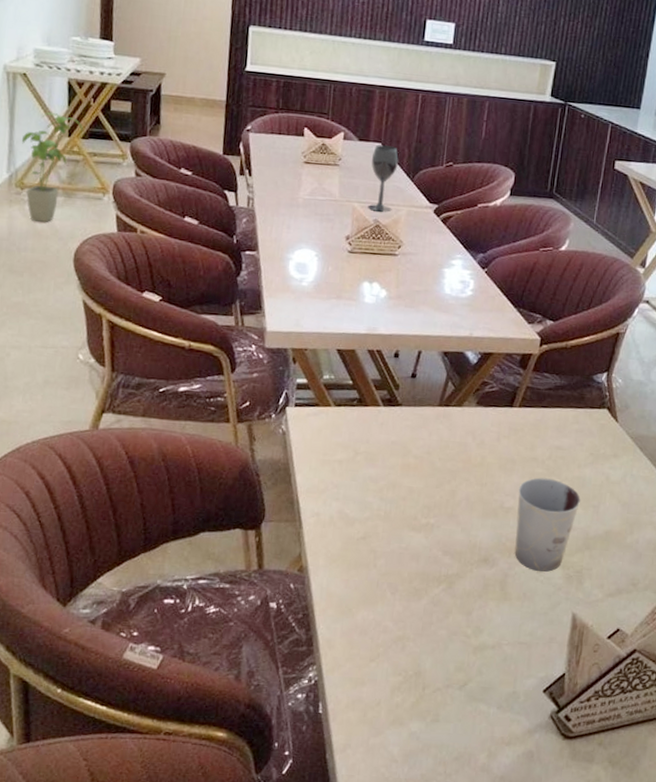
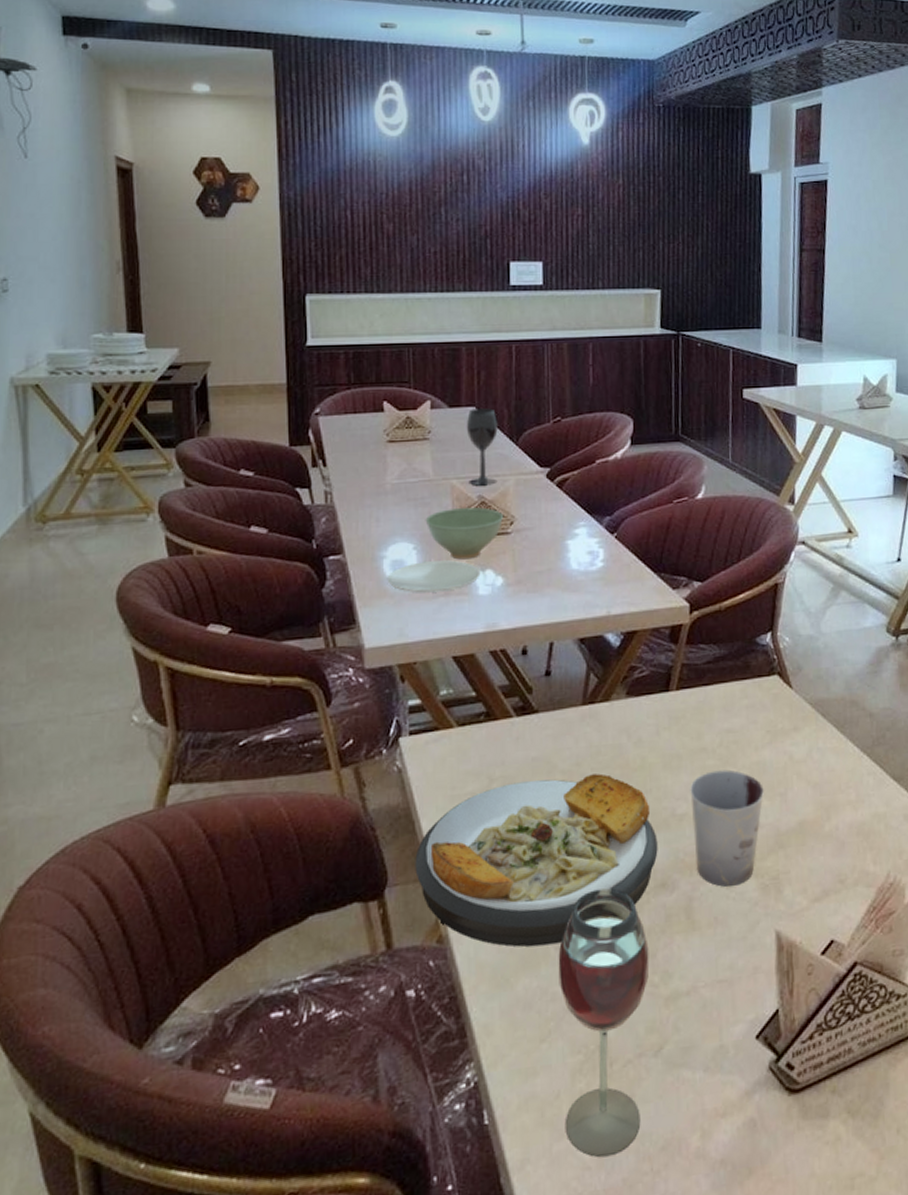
house plant: present [21,111,83,222] -> none [38,425,115,560]
plate: none [287,458,486,590] -> present [415,773,658,947]
plate: none [290,267,369,295] -> present [387,560,481,593]
bowl: none [327,227,394,272] -> present [425,507,504,560]
wineglass: none [381,554,467,756] -> present [558,888,650,1158]

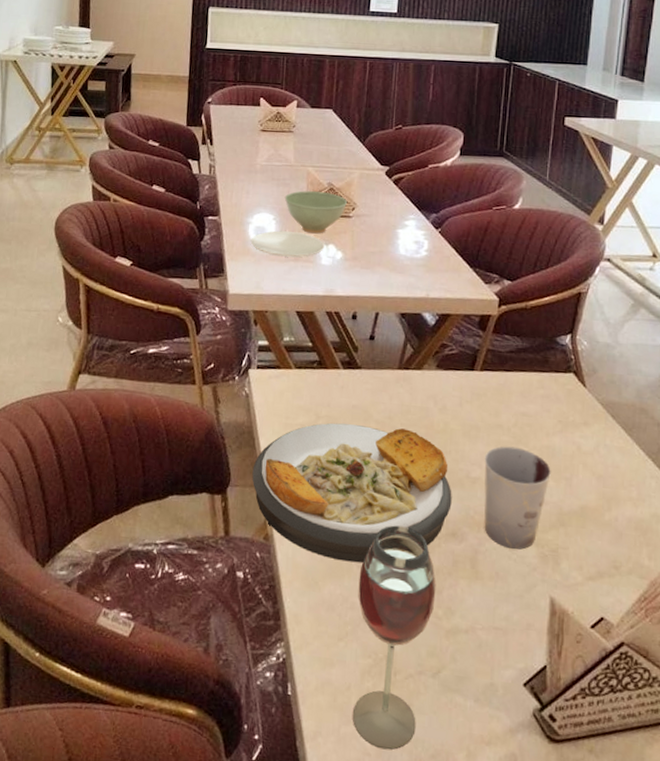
wine glass: present [466,408,498,486] -> none [321,111,350,176]

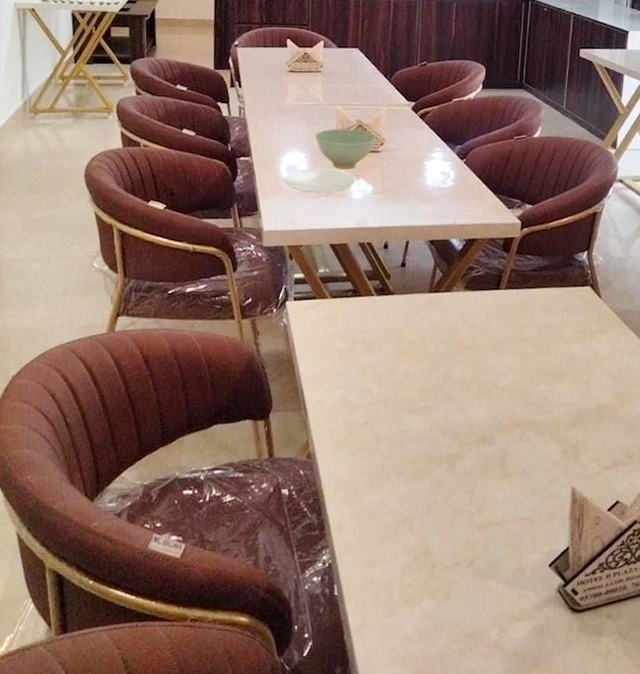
plate: present [252,423,452,563] -> none [293,346,482,472]
wineglass: present [353,525,436,750] -> none [395,435,469,634]
cup: present [484,446,551,550] -> none [510,356,571,448]

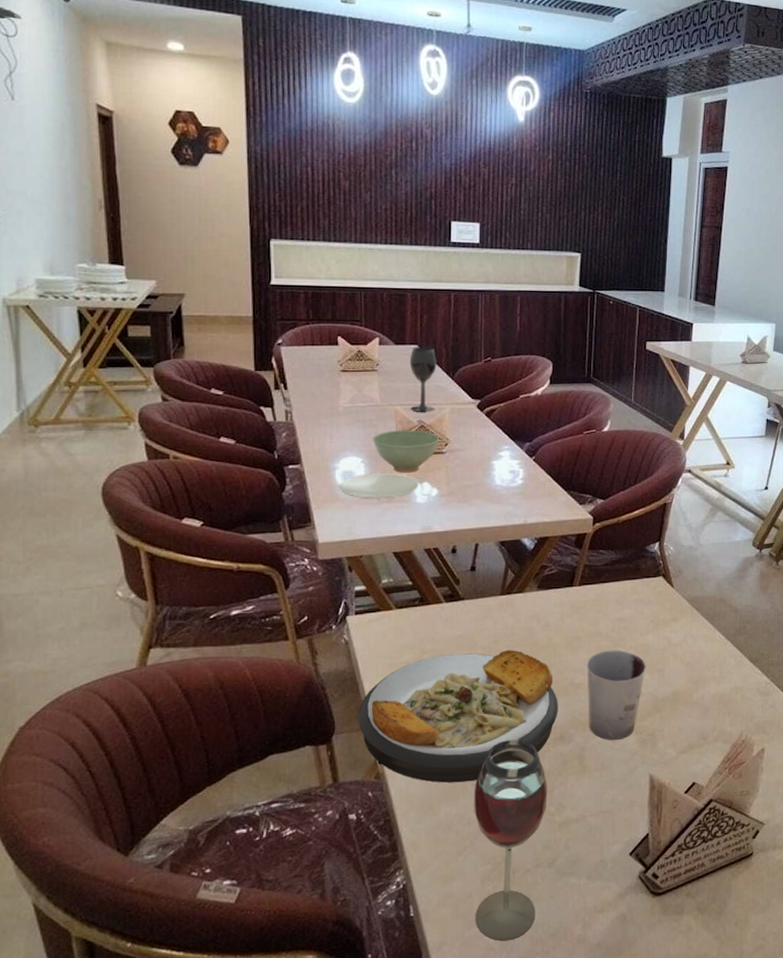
plate: none [293,346,482,472] -> present [358,650,558,783]
wine glass: none [350,50,376,112] -> present [409,347,437,412]
wineglass: none [395,435,469,634] -> present [474,739,548,941]
cup: none [510,356,571,448] -> present [586,650,646,740]

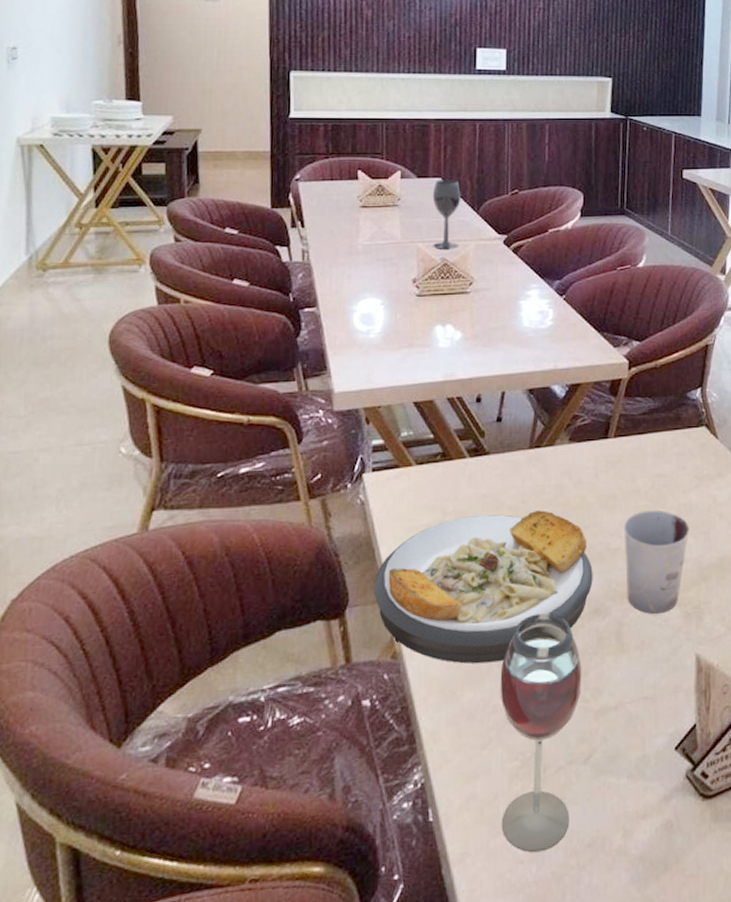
plate: present [338,473,419,499] -> none [356,315,441,344]
bowl: present [372,430,440,473] -> none [392,269,464,315]

